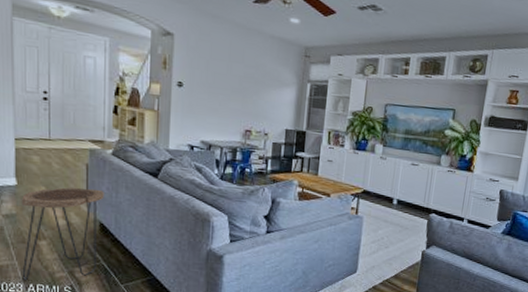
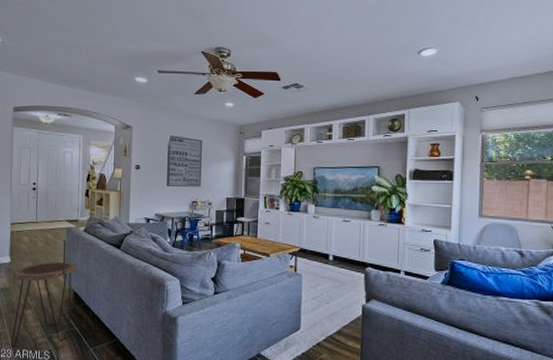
wall art: none [216,49,260,115] -> present [167,135,202,187]

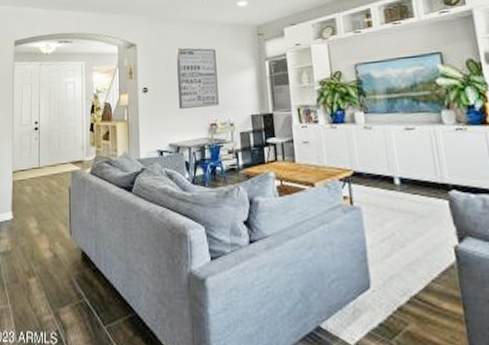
side table: present [11,261,77,347] -> none [14,213,85,328]

